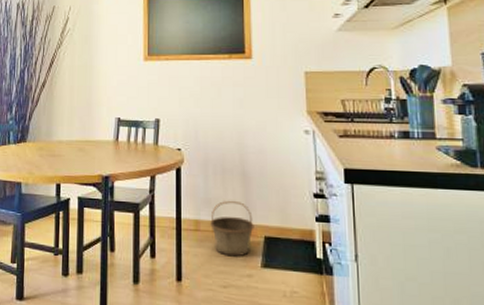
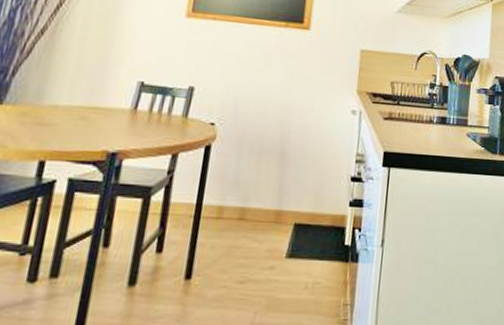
basket: present [210,200,254,257] -> none [236,183,285,247]

